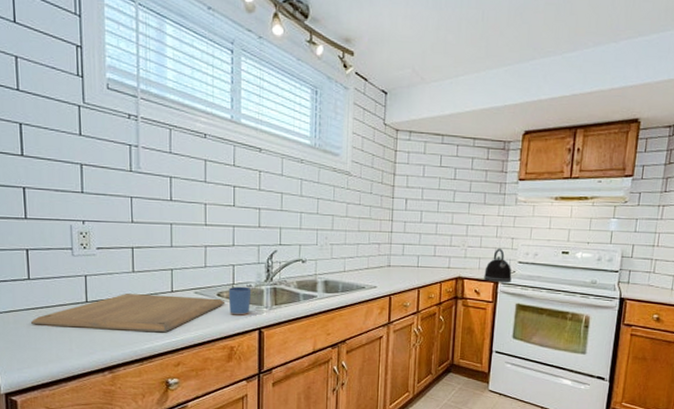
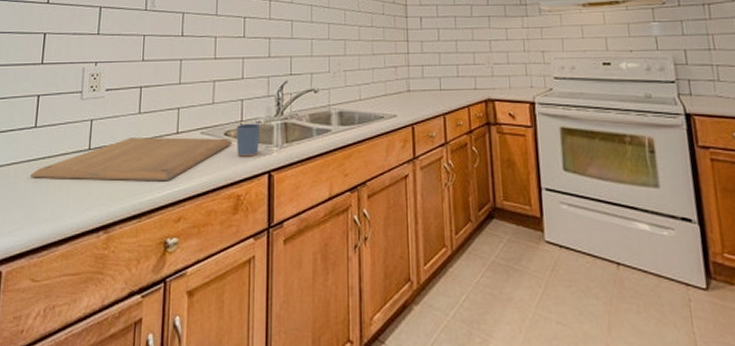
kettle: present [484,248,512,283] -> none [517,63,550,104]

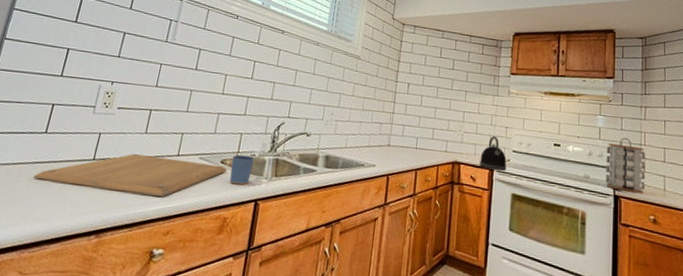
kettle: none [517,63,550,104] -> present [480,135,507,172]
spice rack: none [667,44,723,108] -> present [605,138,646,194]

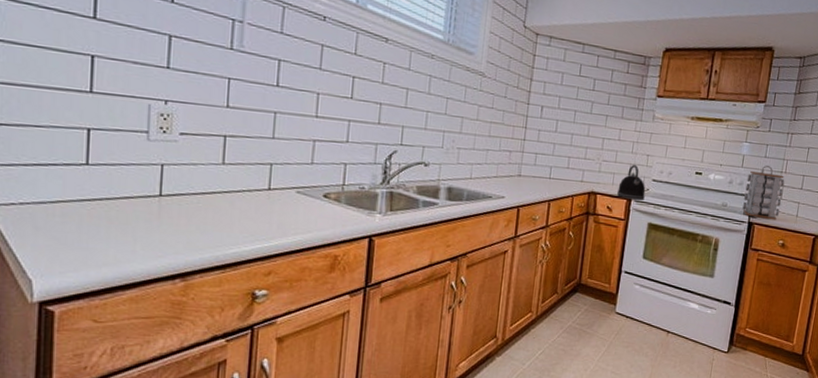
chopping board: present [33,154,228,198] -> none [83,188,333,237]
mug: present [229,154,255,185] -> none [336,187,365,221]

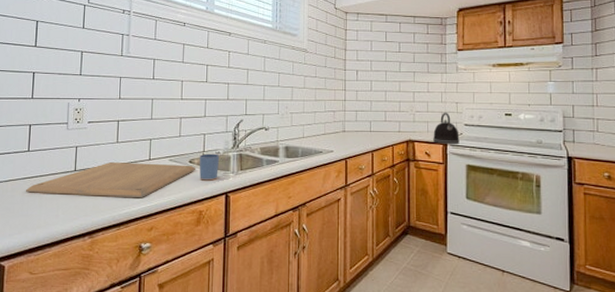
chopping board: none [83,188,333,237] -> present [25,162,196,199]
mug: none [336,187,365,221] -> present [199,153,220,181]
spice rack: present [741,165,785,221] -> none [557,101,599,153]

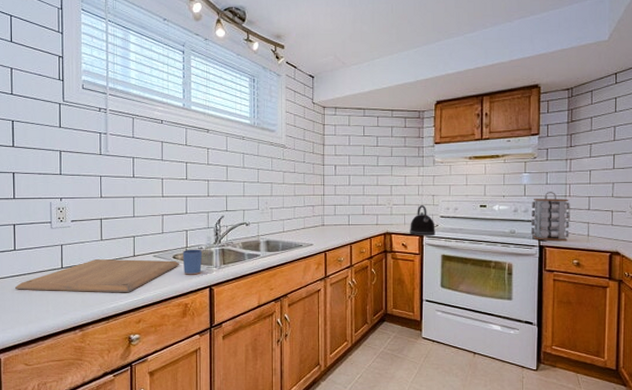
spice rack: none [557,101,599,153] -> present [530,192,570,242]

